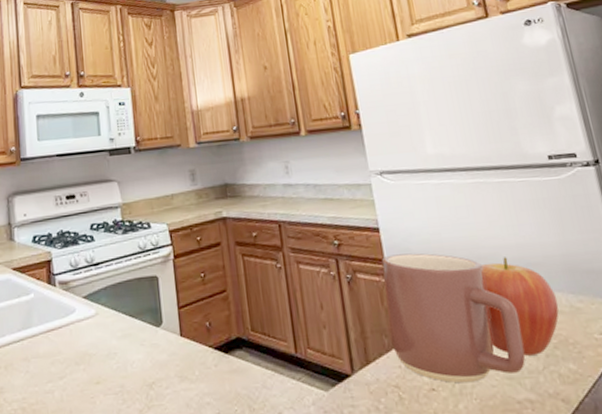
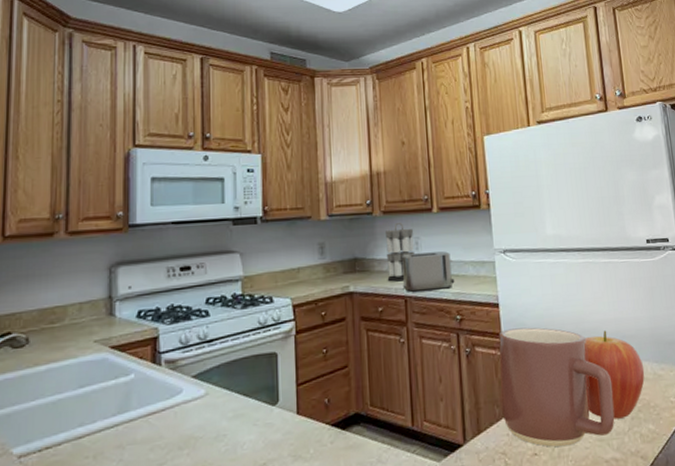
spice rack: none [254,146,286,207] -> present [386,222,415,282]
toaster: none [271,175,330,218] -> present [401,251,455,293]

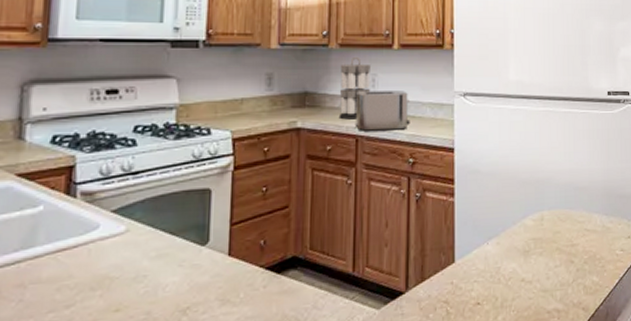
mug: present [498,327,615,447] -> none [448,174,561,297]
fruit: present [585,330,645,419] -> none [535,181,594,270]

